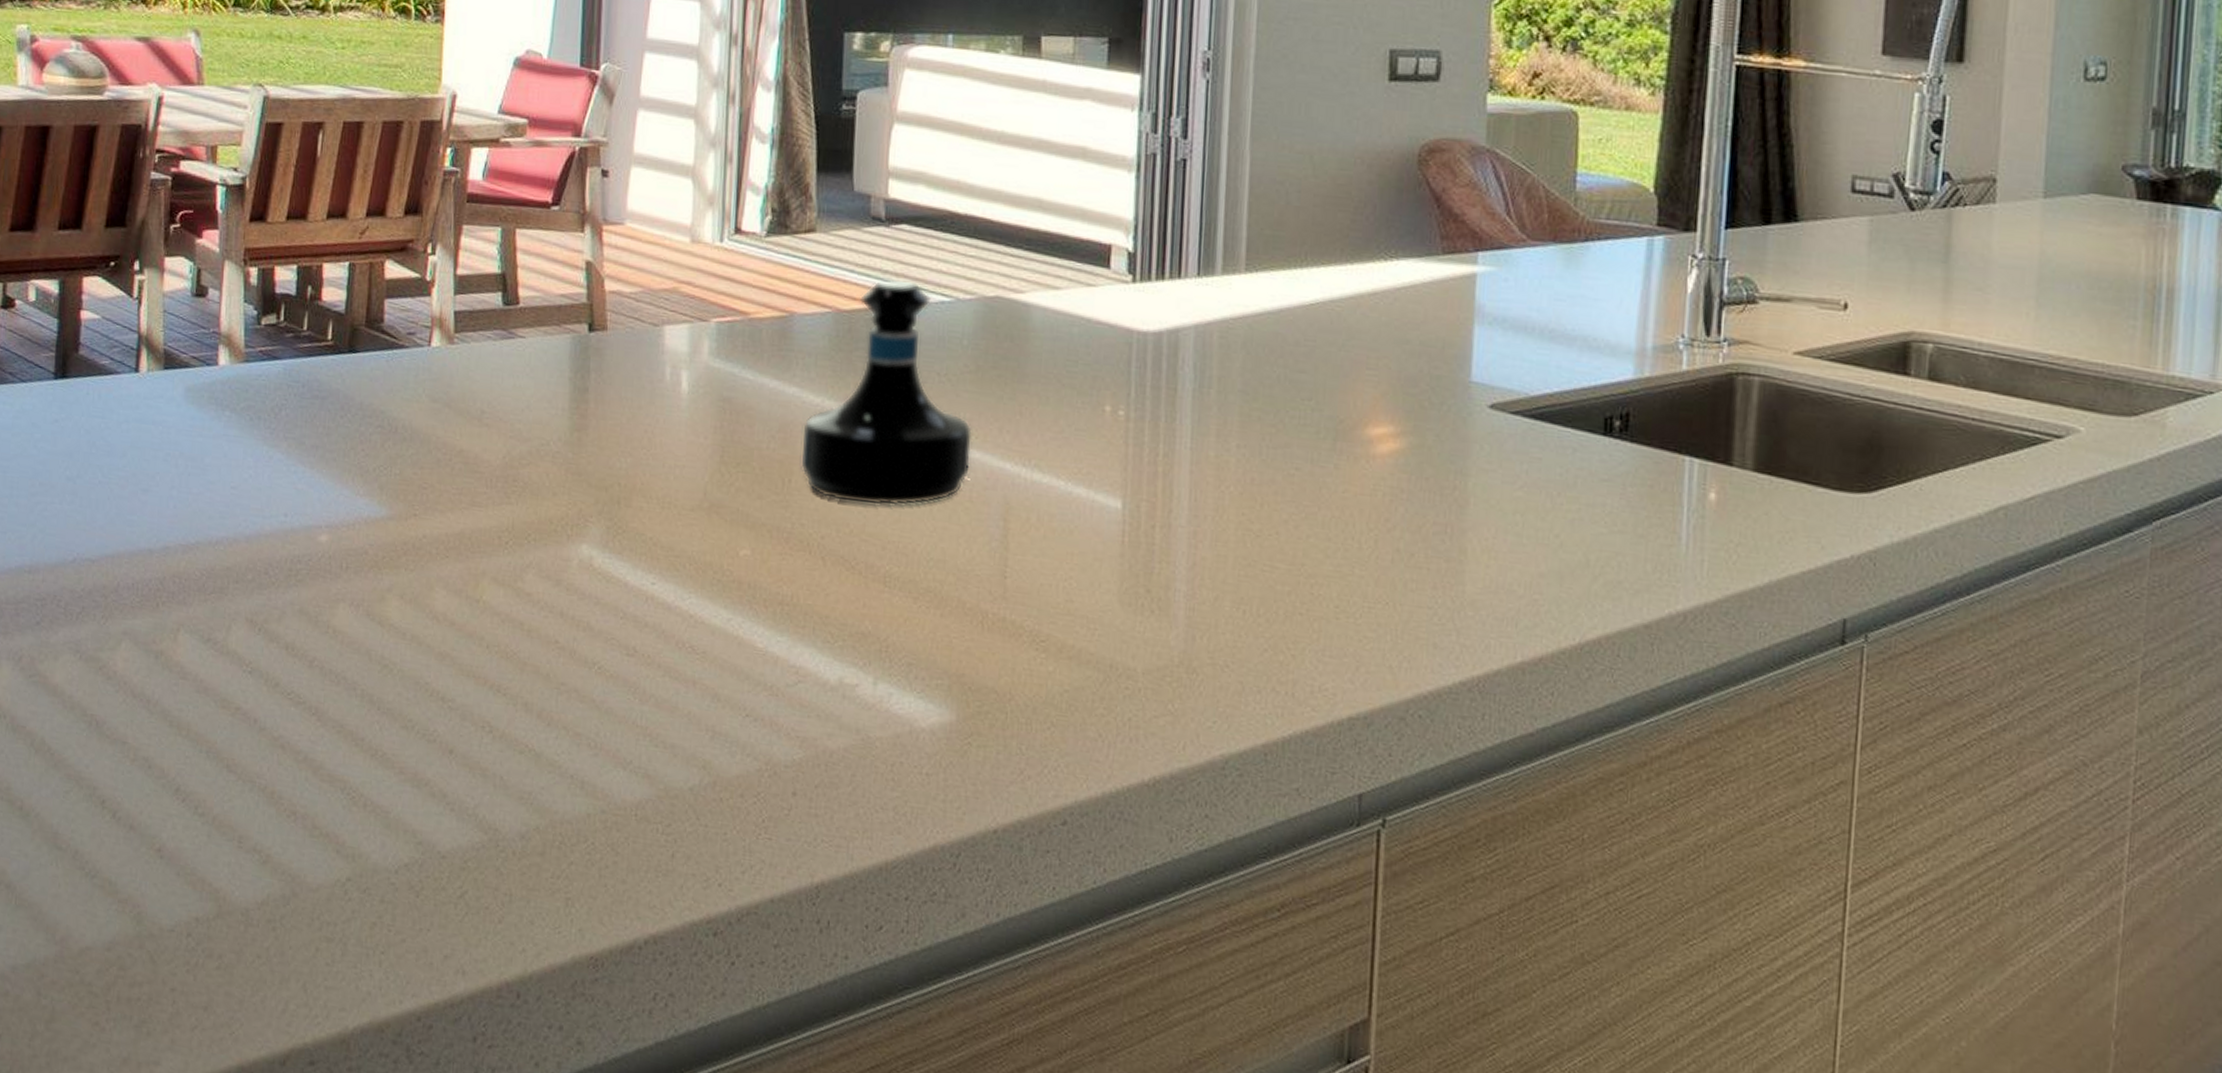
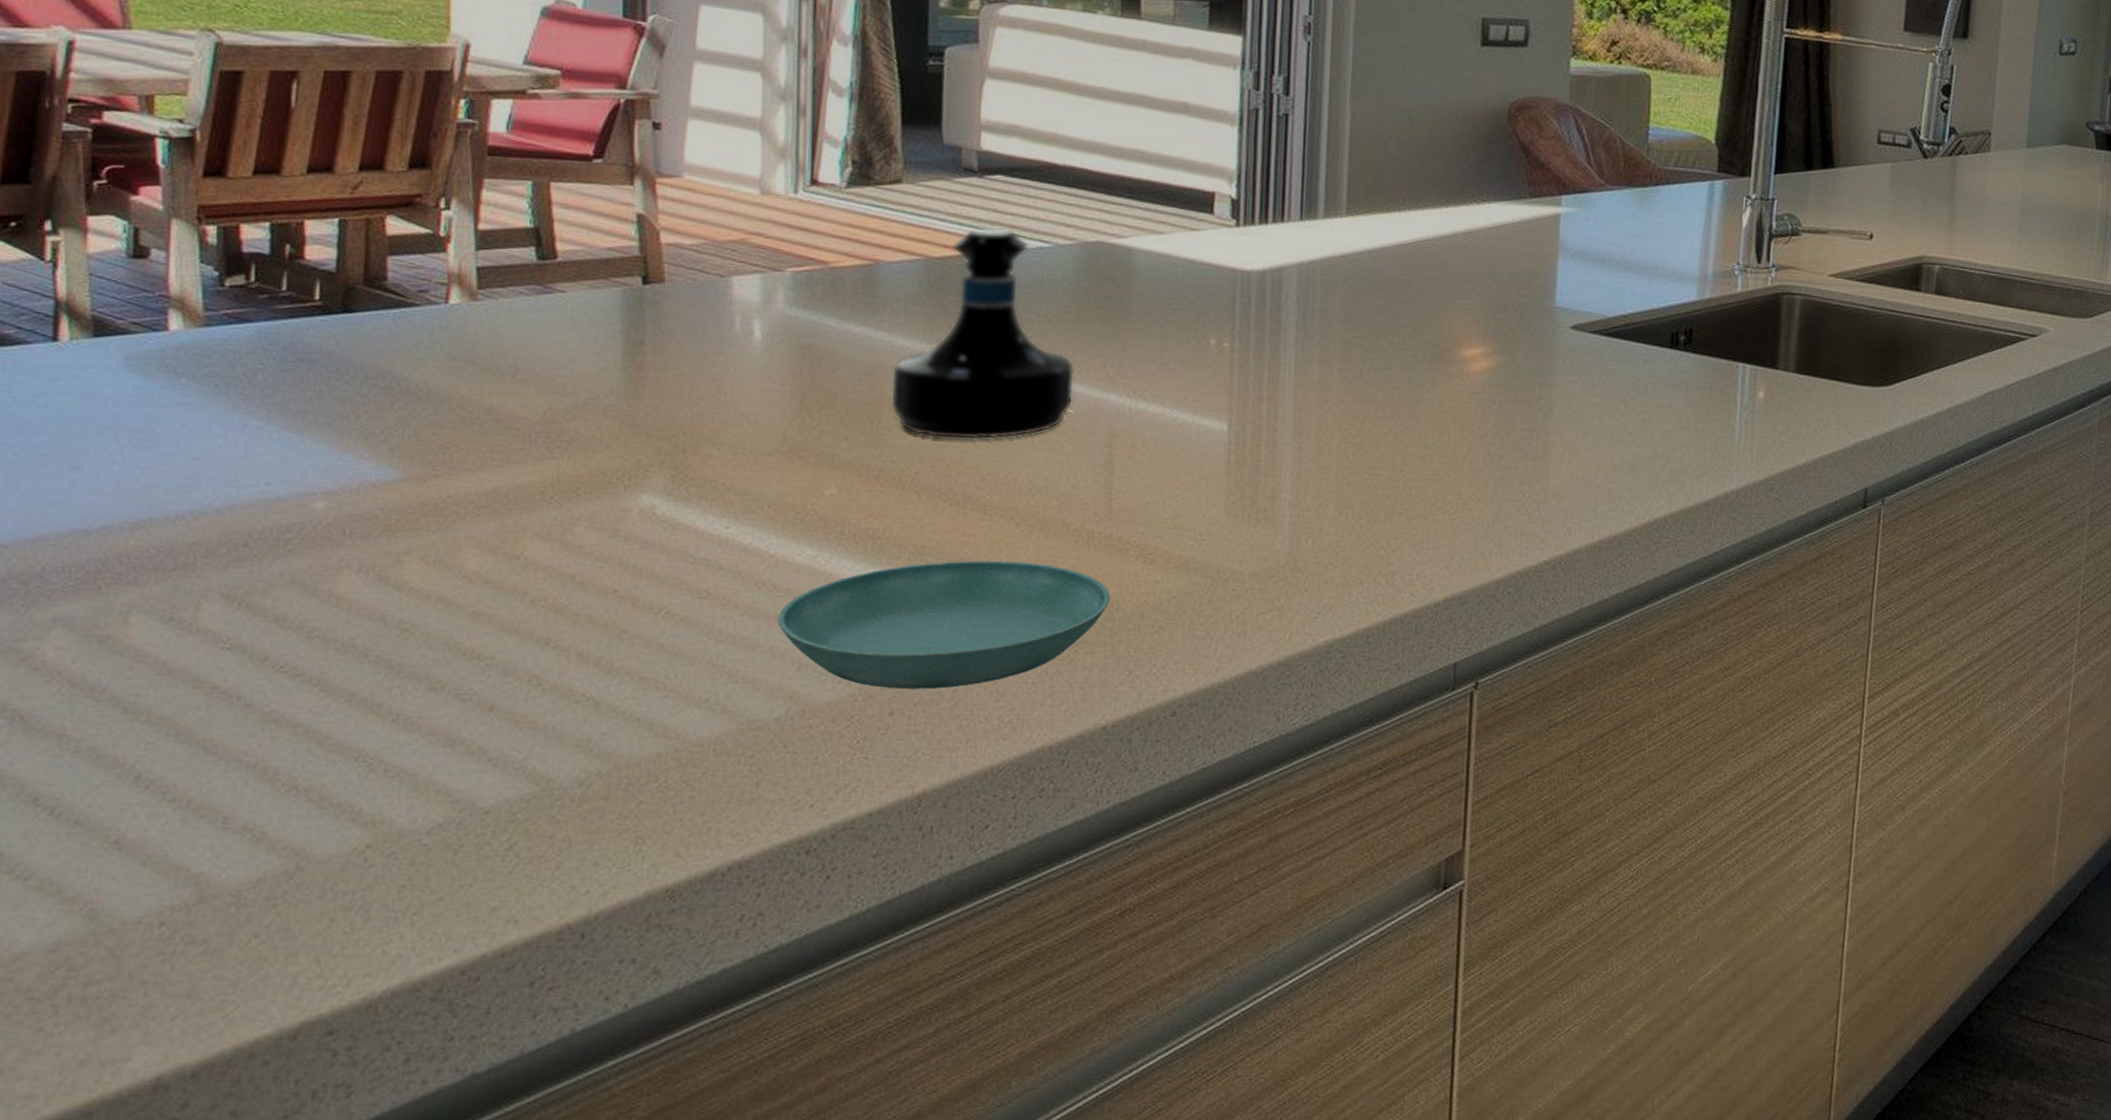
saucer: none [695,634,1004,772] -> present [778,560,1111,690]

